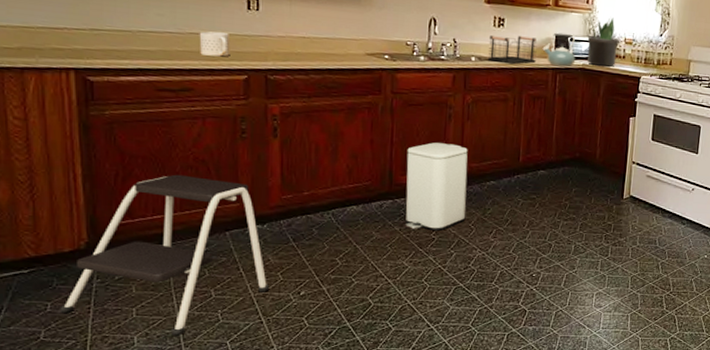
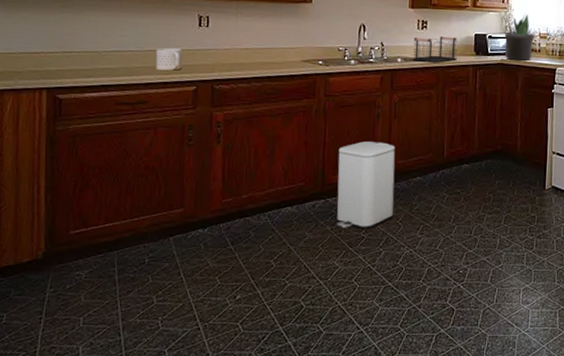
step stool: present [60,174,269,336] -> none [14,182,207,345]
kettle: present [542,32,576,68] -> none [463,31,494,63]

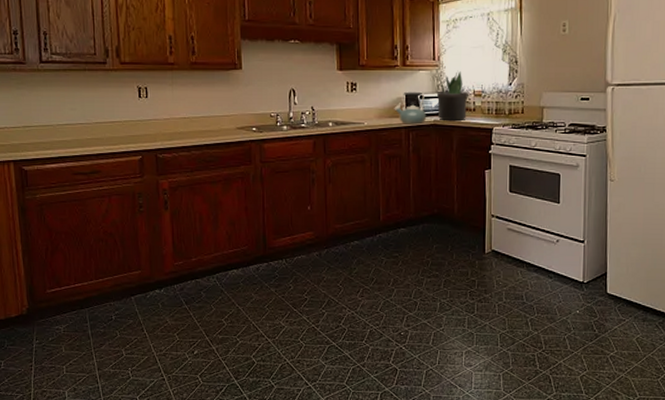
mug: present [155,48,183,71] -> none [102,120,127,141]
pedal bin: present [334,141,395,229] -> none [277,206,334,291]
dish rack: present [413,36,458,64] -> none [344,99,389,127]
kettle: none [463,31,494,63] -> present [394,91,427,125]

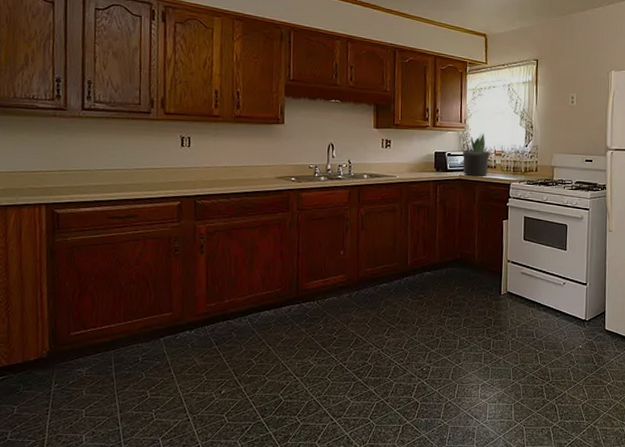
kettle: present [394,91,427,125] -> none [424,149,453,179]

